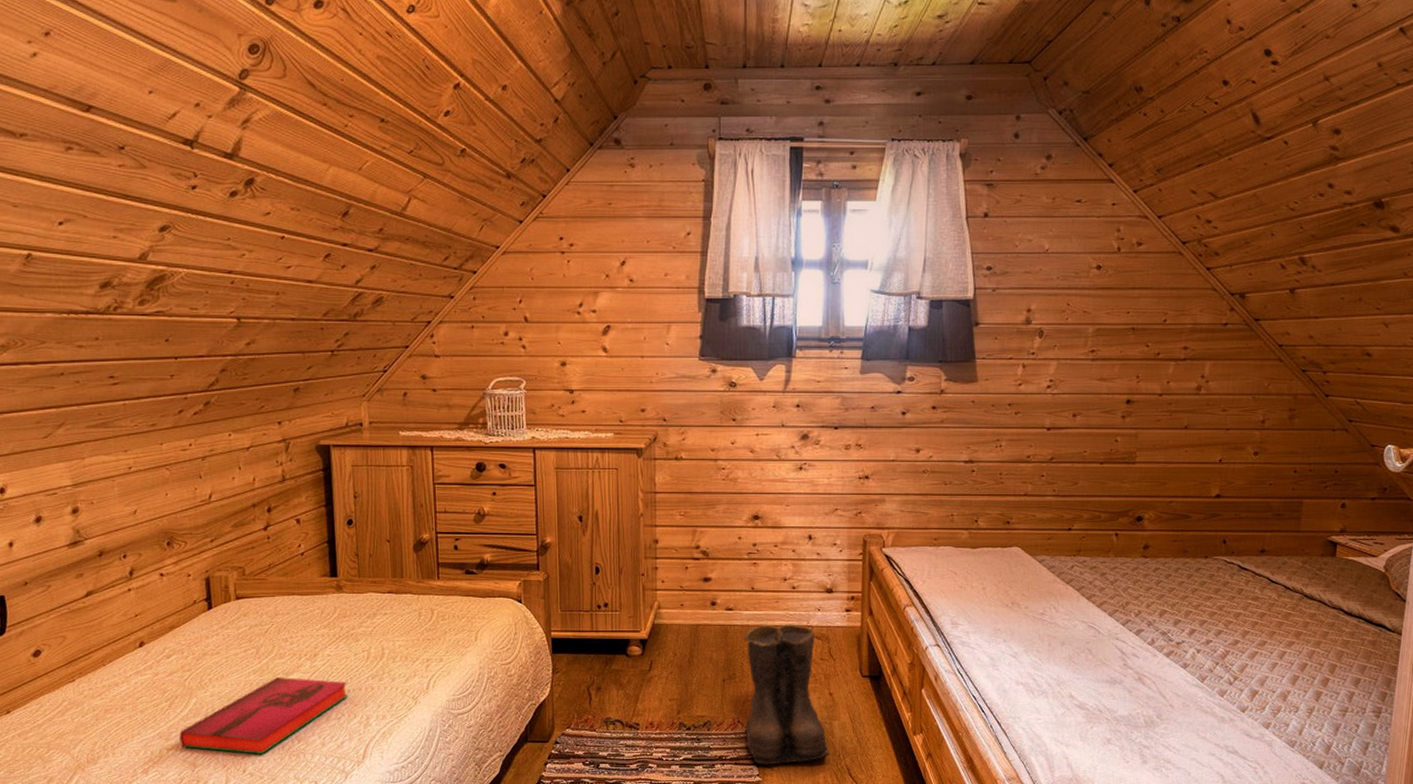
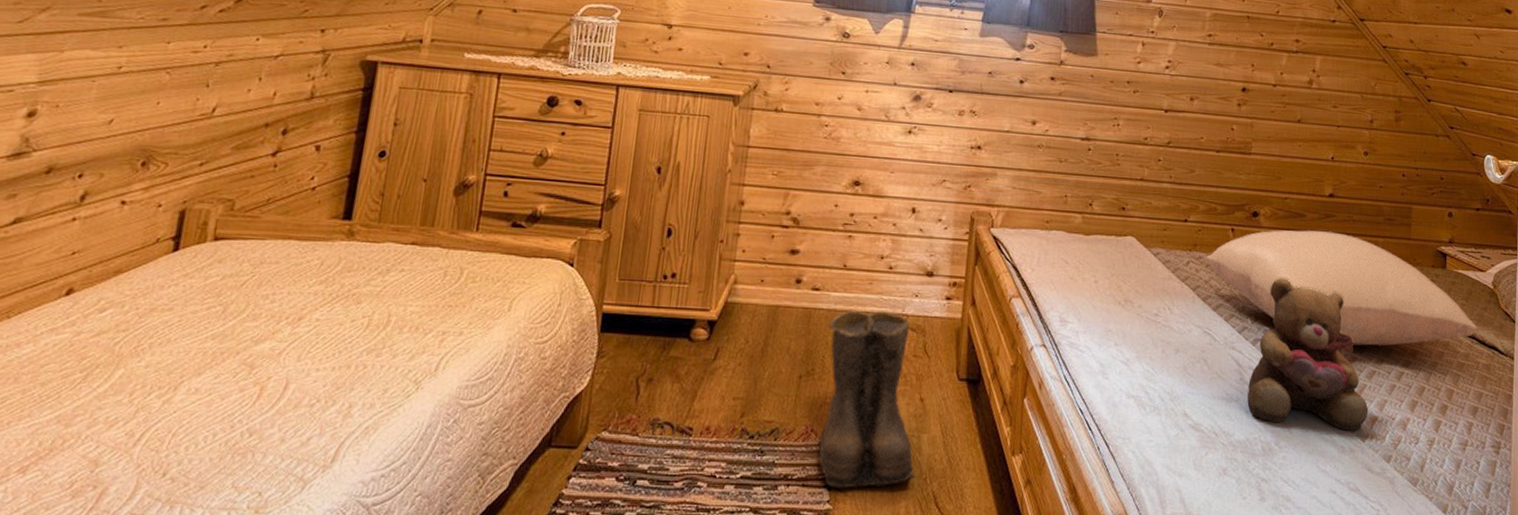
hardback book: present [179,676,348,754] -> none [84,344,334,451]
pillow: none [1089,530,1366,630] -> present [1205,230,1478,346]
teddy bear: none [1130,574,1250,704] -> present [1247,277,1369,431]

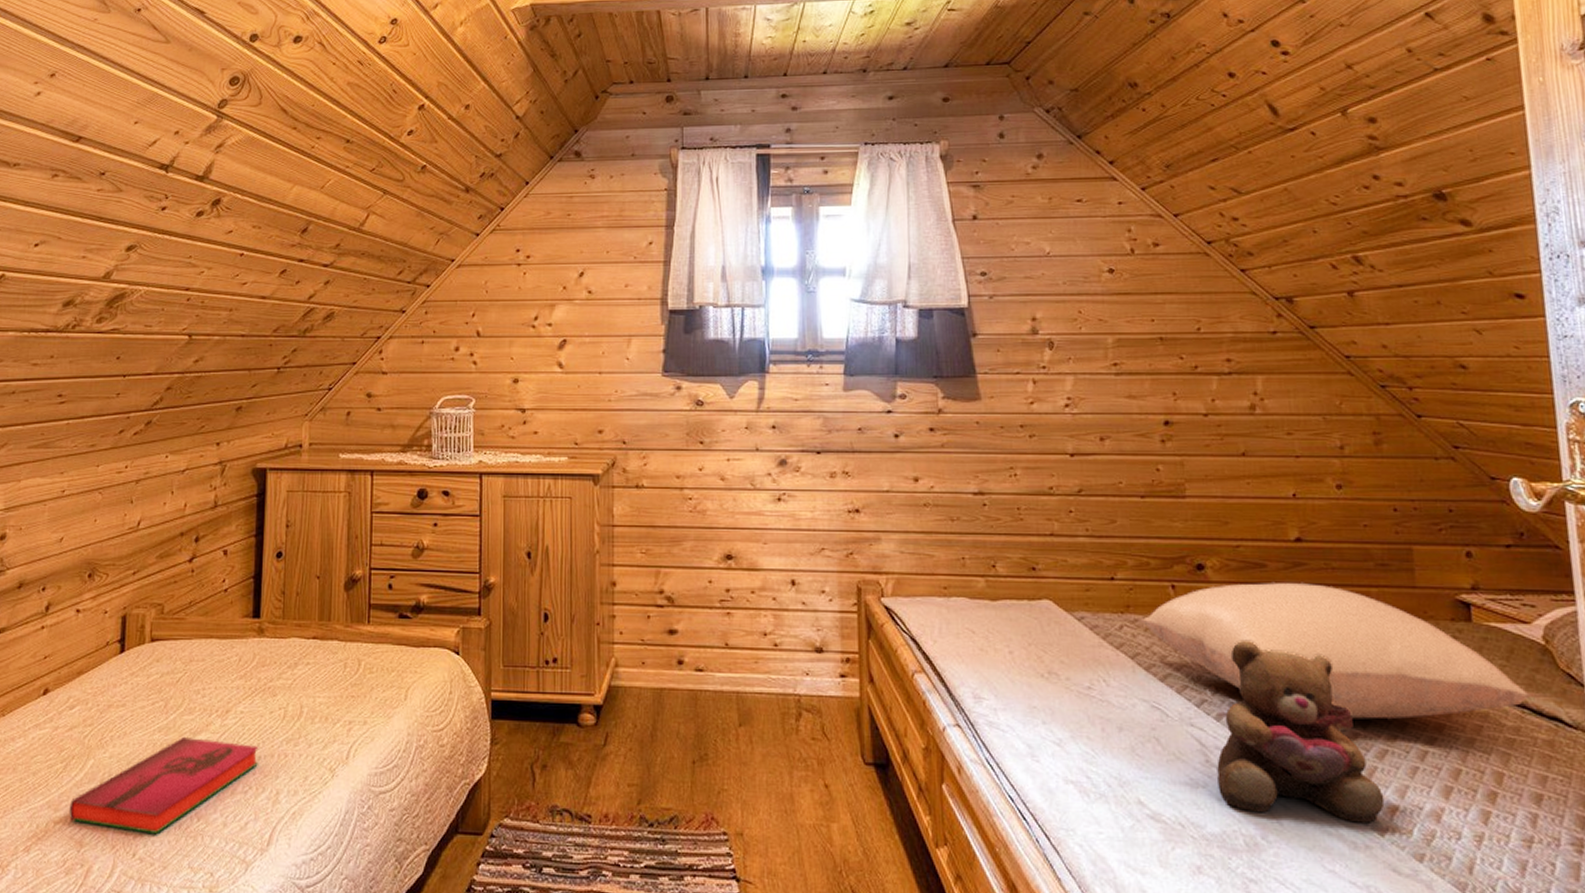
hardback book: none [84,344,334,451] -> present [69,736,259,834]
boots: present [818,310,916,489] -> none [718,691,829,881]

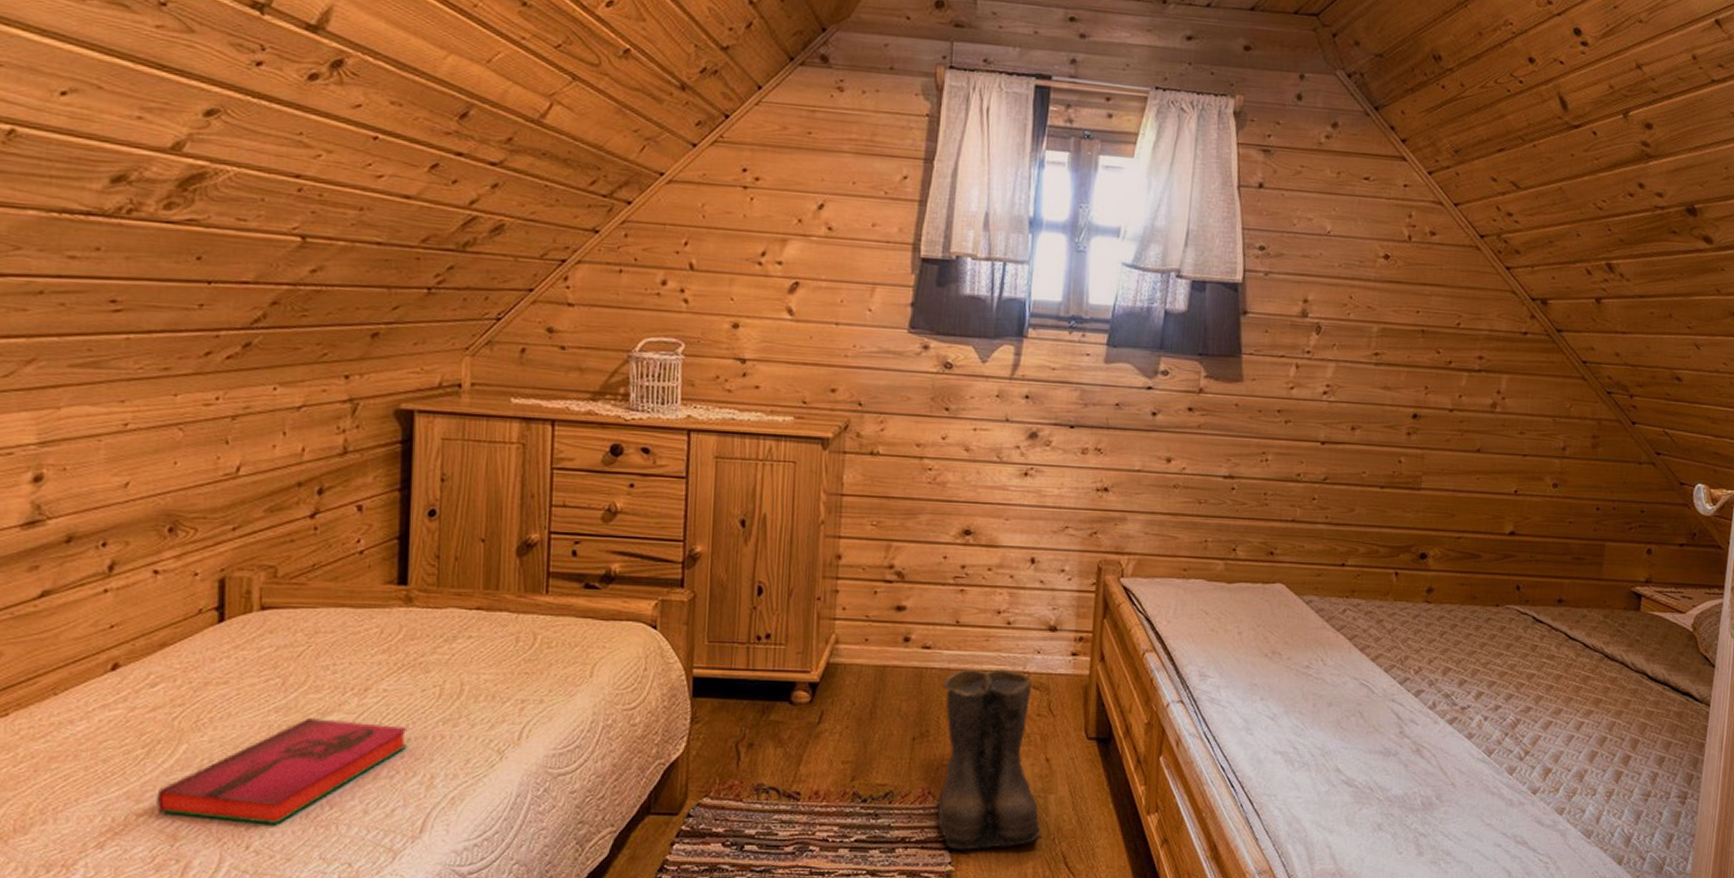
boots: none [718,691,829,881] -> present [937,668,1043,850]
pillow: present [1142,583,1530,719] -> none [1364,572,1672,695]
teddy bear: present [1217,639,1385,823] -> none [1407,624,1542,784]

